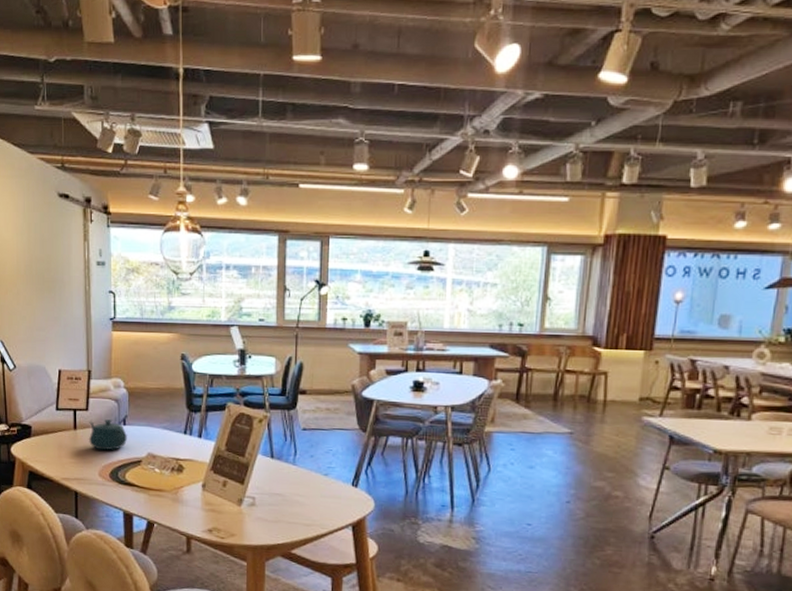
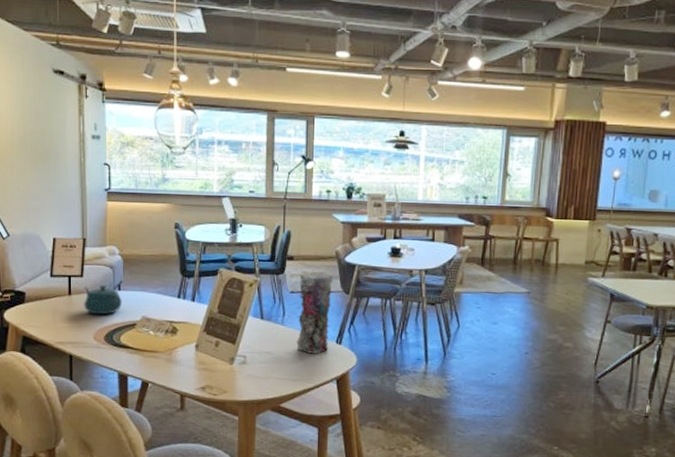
vase: none [309,408,348,497] -> present [296,272,333,354]

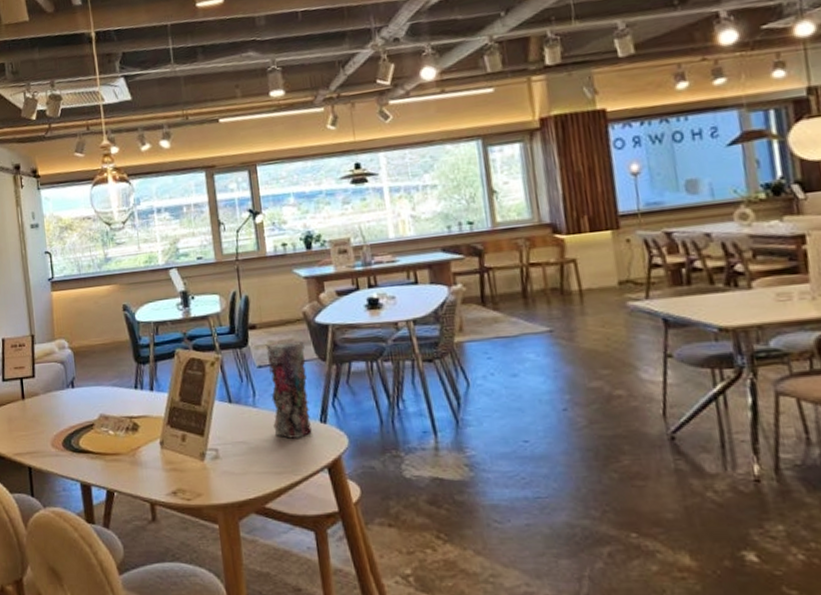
teapot: present [83,285,123,315] -> none [37,384,78,419]

